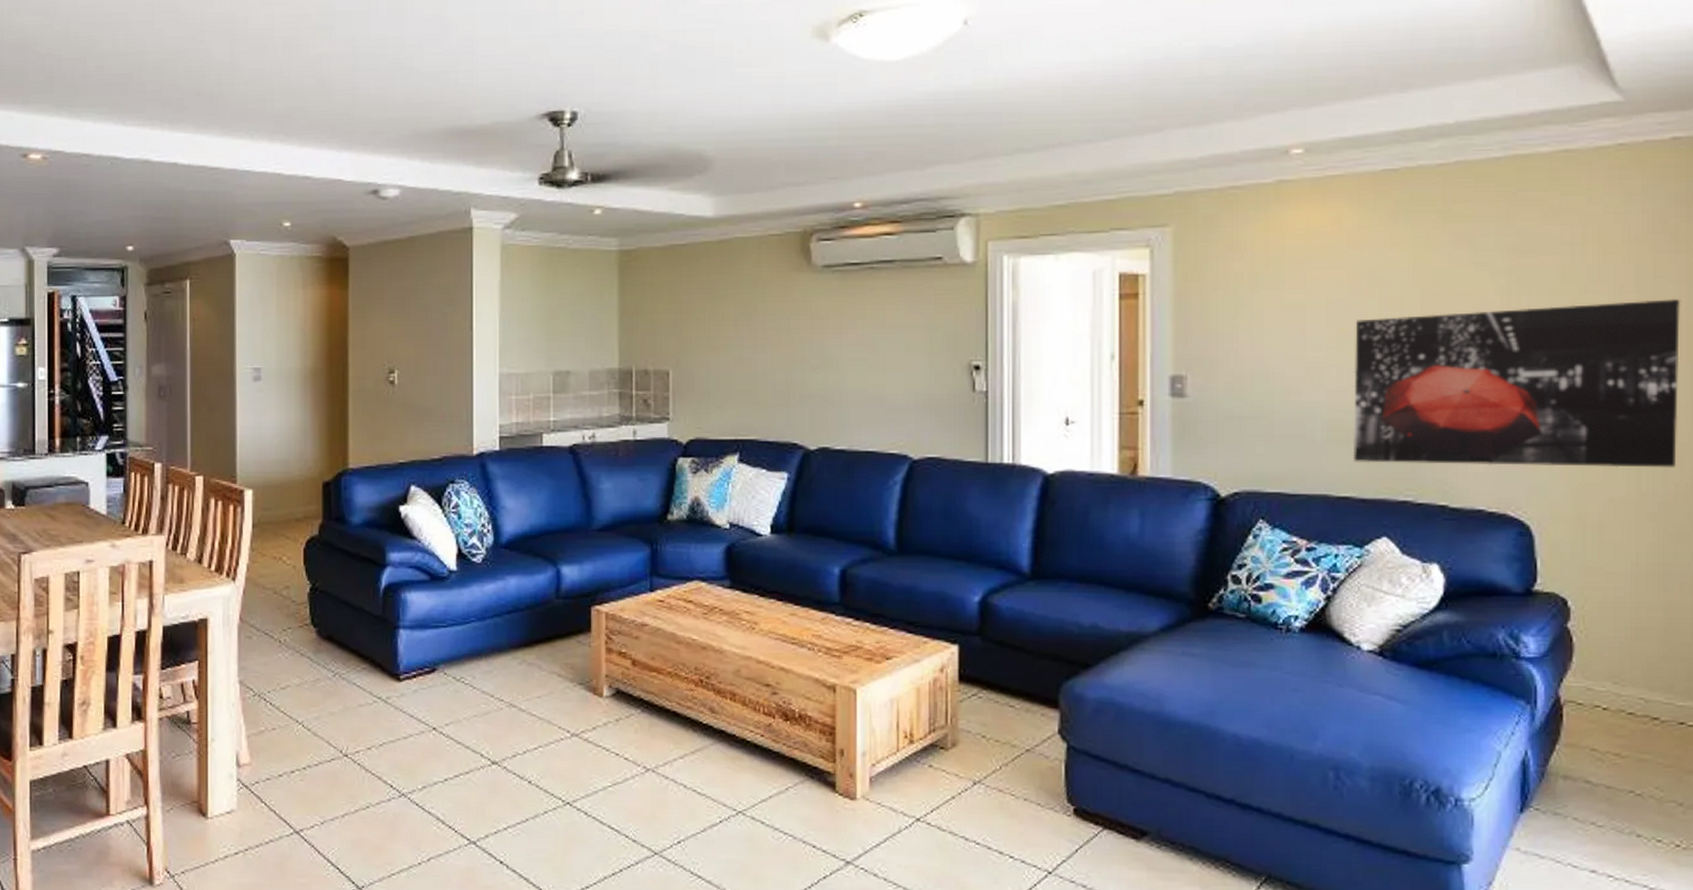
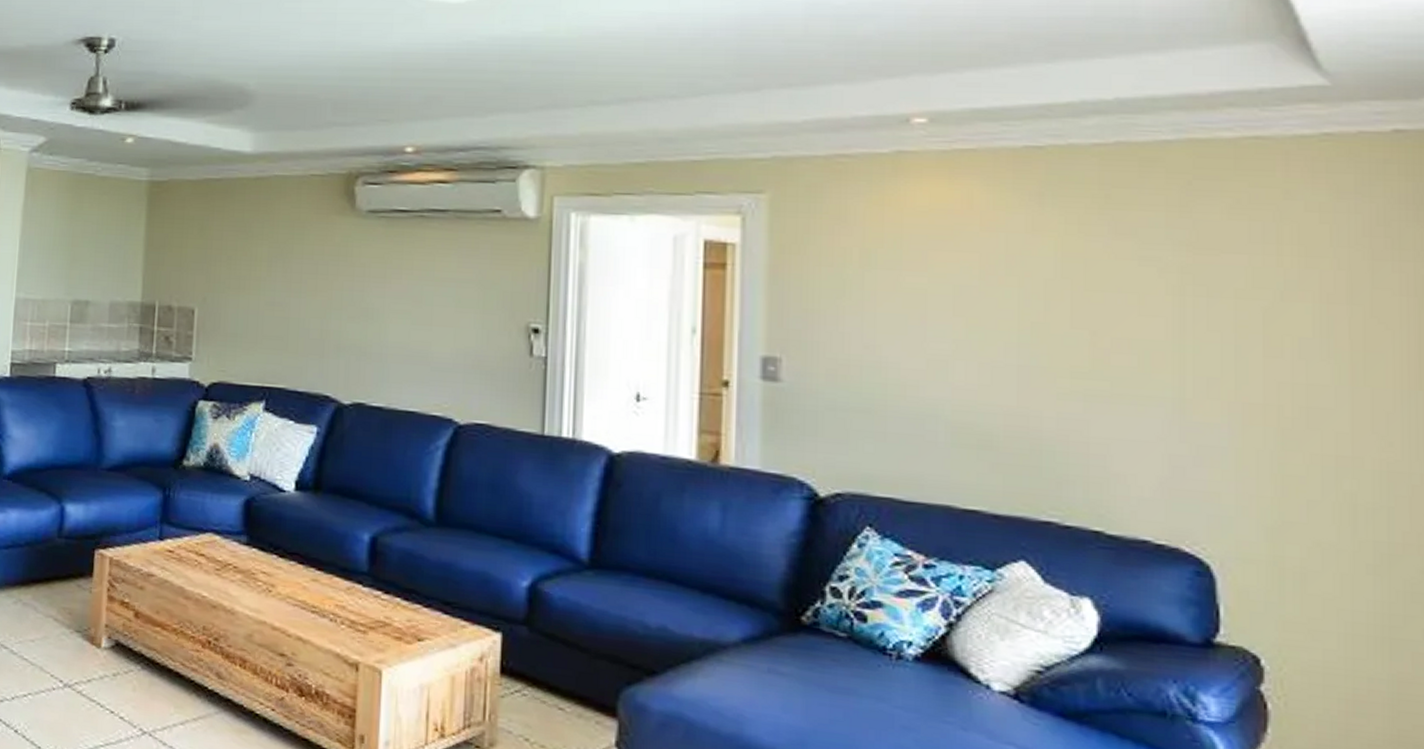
wall art: present [1352,298,1681,468] -> none [983,310,1409,513]

